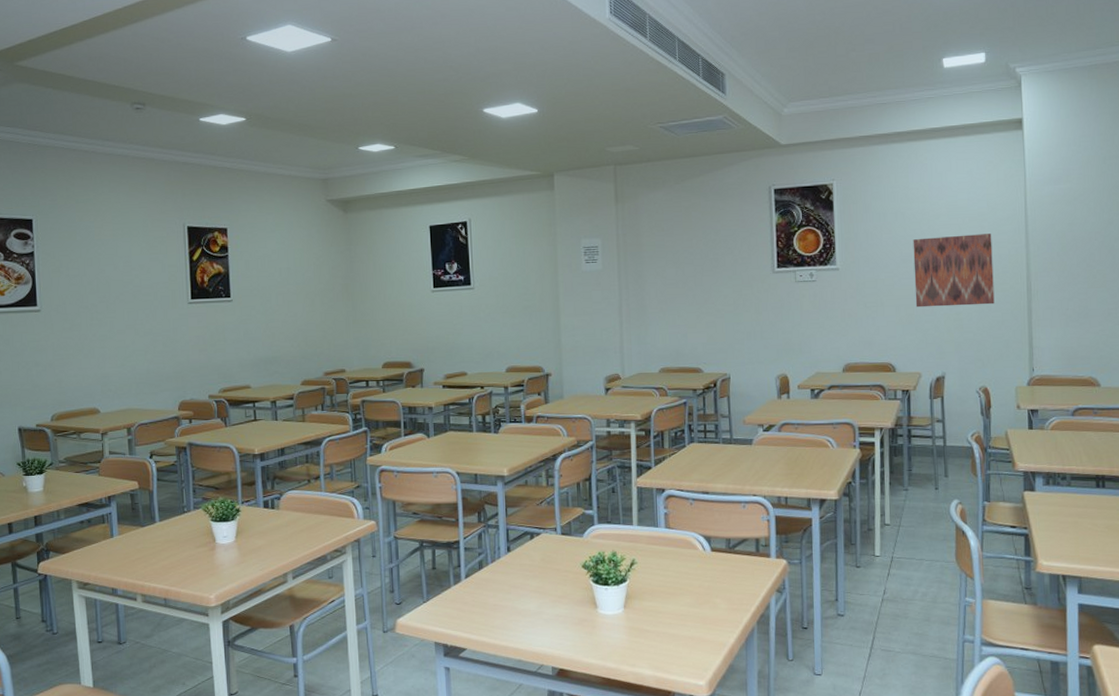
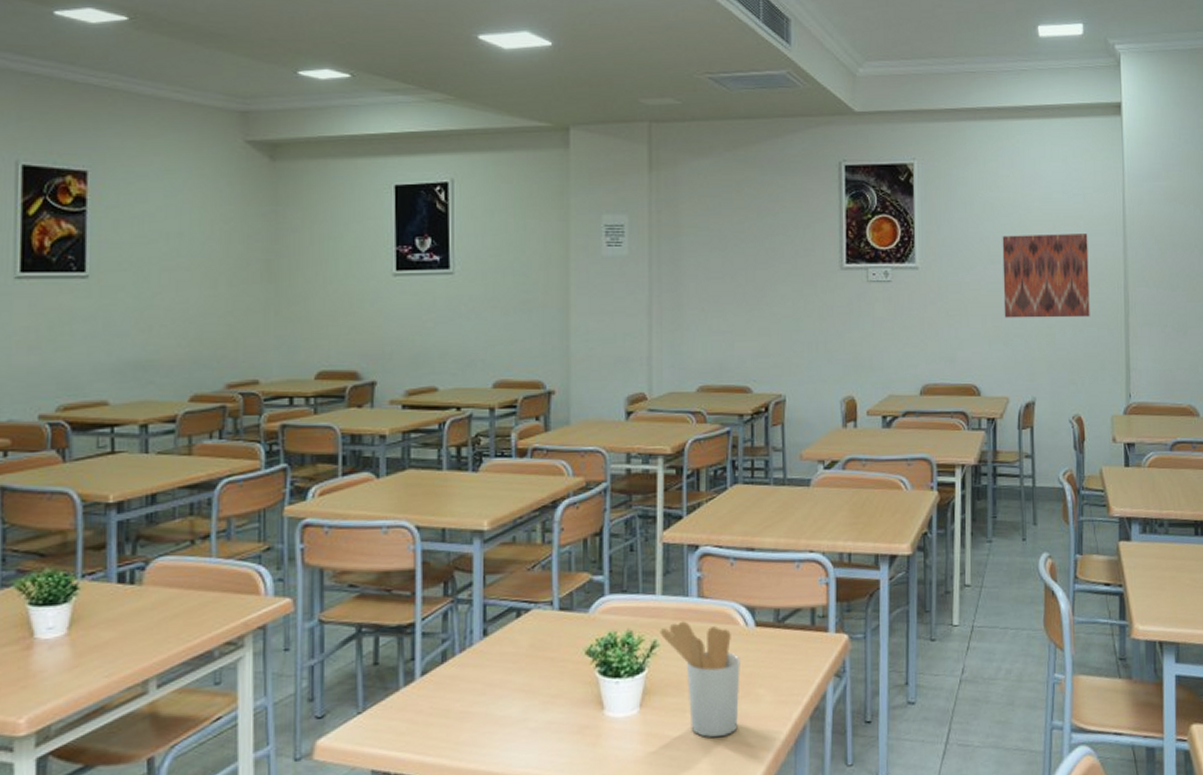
utensil holder: none [637,545,701,633] -> present [659,621,740,738]

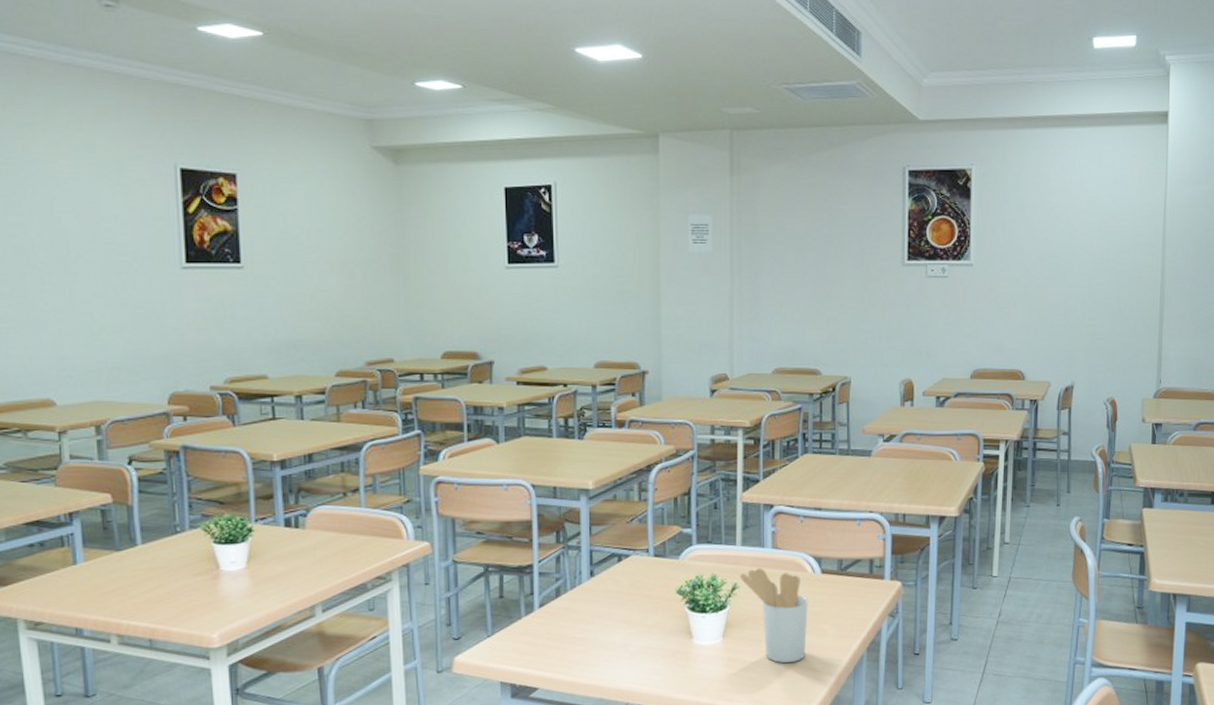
wall art: present [1002,234,1090,318] -> none [1049,234,1130,311]

